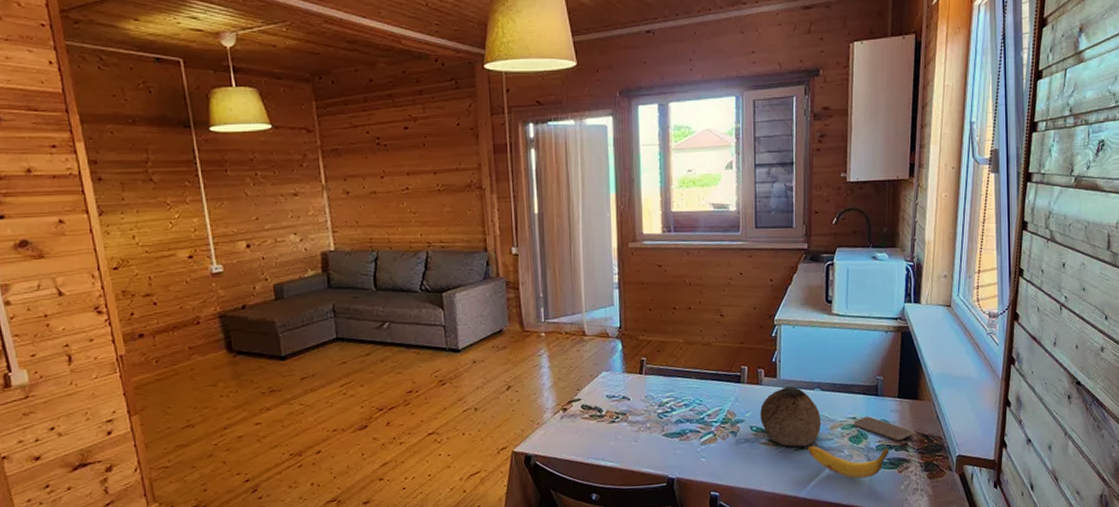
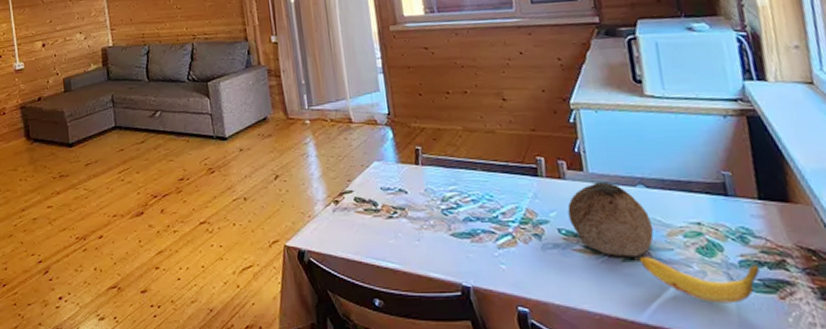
smartphone: present [853,416,913,440] -> none [698,222,791,255]

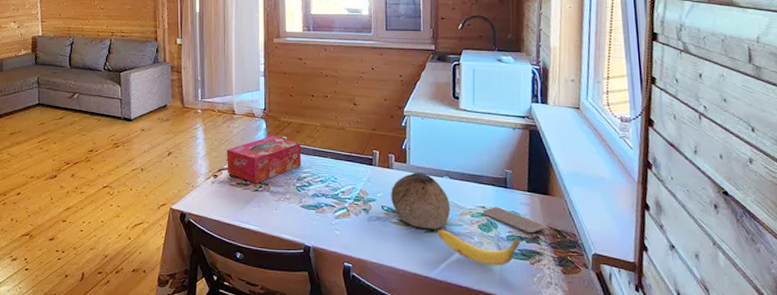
tissue box: none [347,146,445,209] -> present [227,136,302,184]
smartphone: none [698,222,791,255] -> present [482,207,544,232]

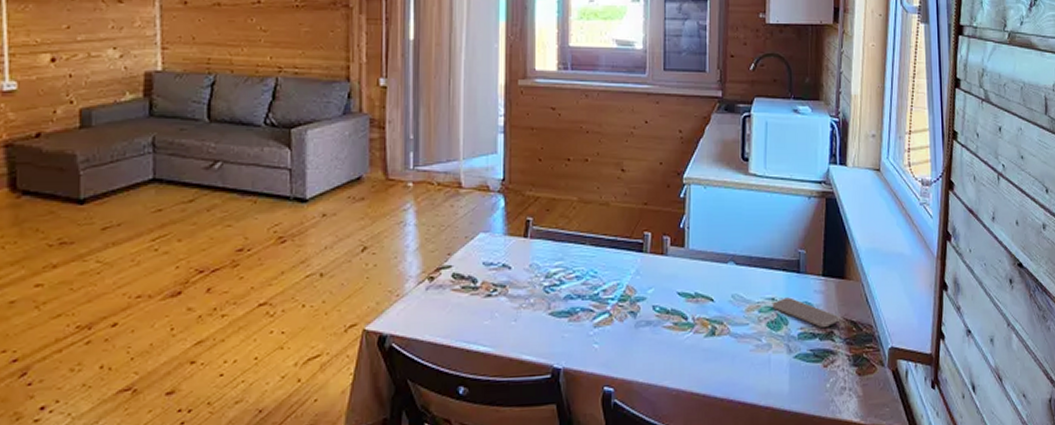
tissue box: present [227,136,302,184] -> none [448,217,552,286]
bowl: present [391,172,451,230] -> none [665,258,736,333]
banana: present [437,229,521,266] -> none [719,331,813,374]

